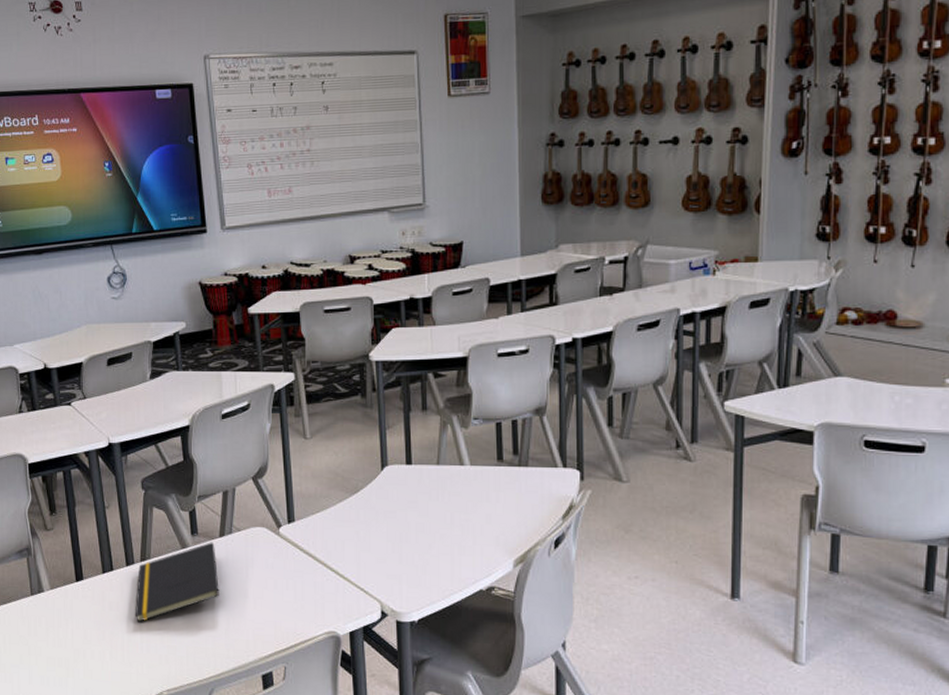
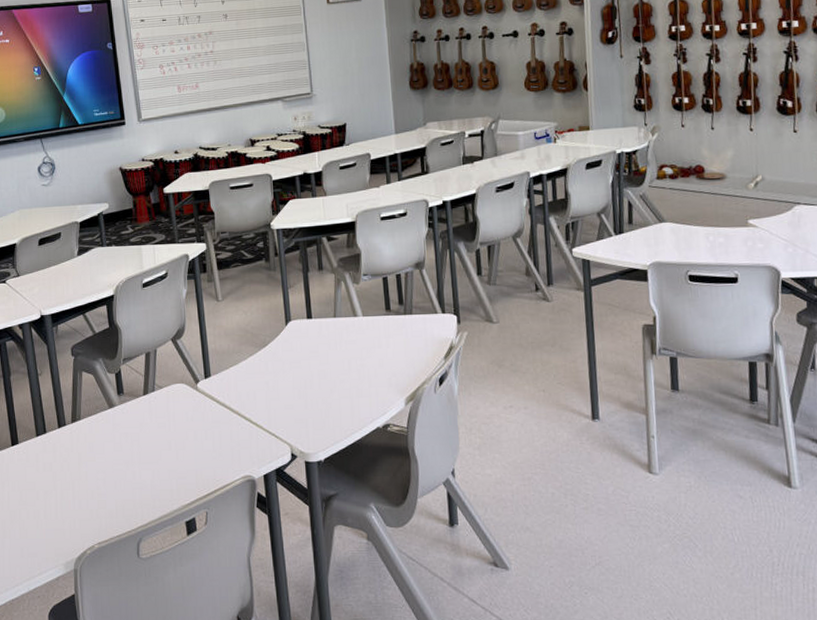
notepad: present [135,542,219,622] -> none [67,400,145,480]

